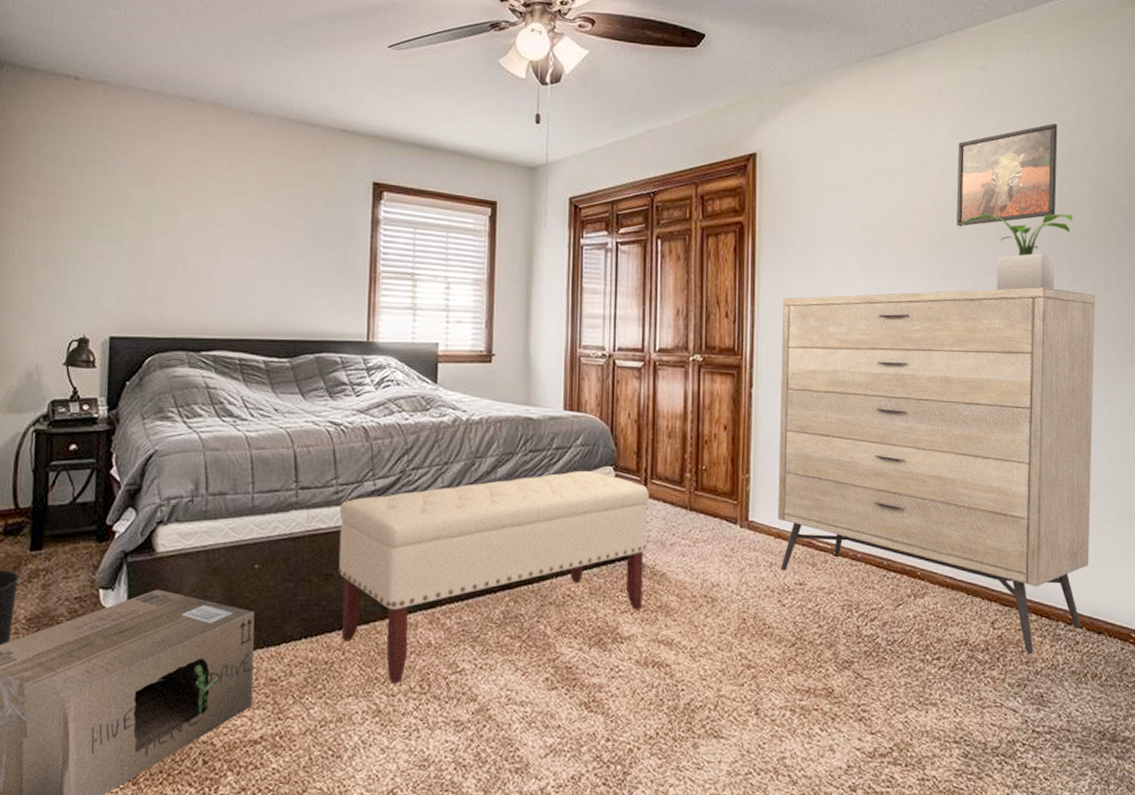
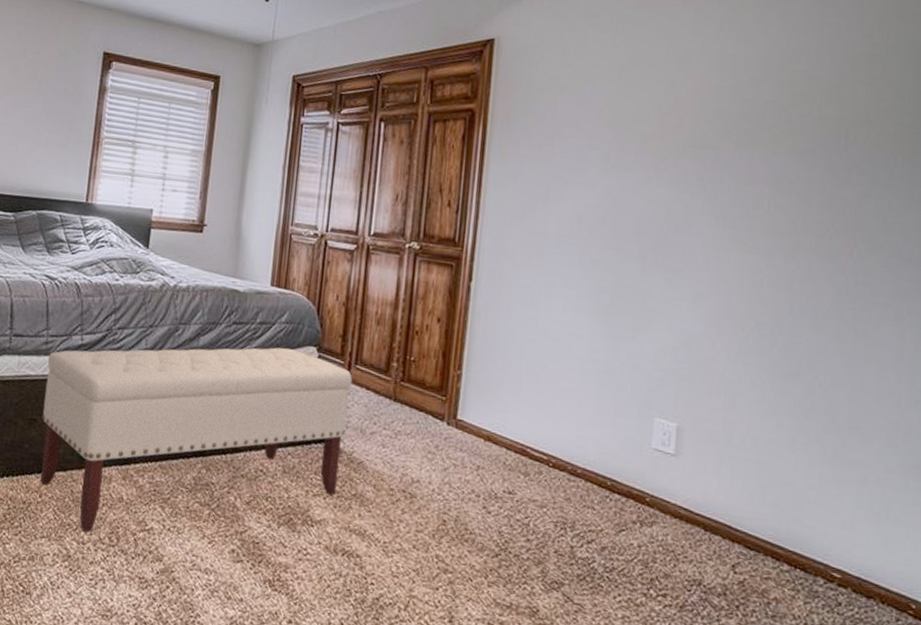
dresser: present [778,287,1095,653] -> none [489,191,891,607]
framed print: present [957,123,1058,227] -> none [722,19,856,128]
potted plant: present [959,213,1073,290] -> none [724,114,868,205]

